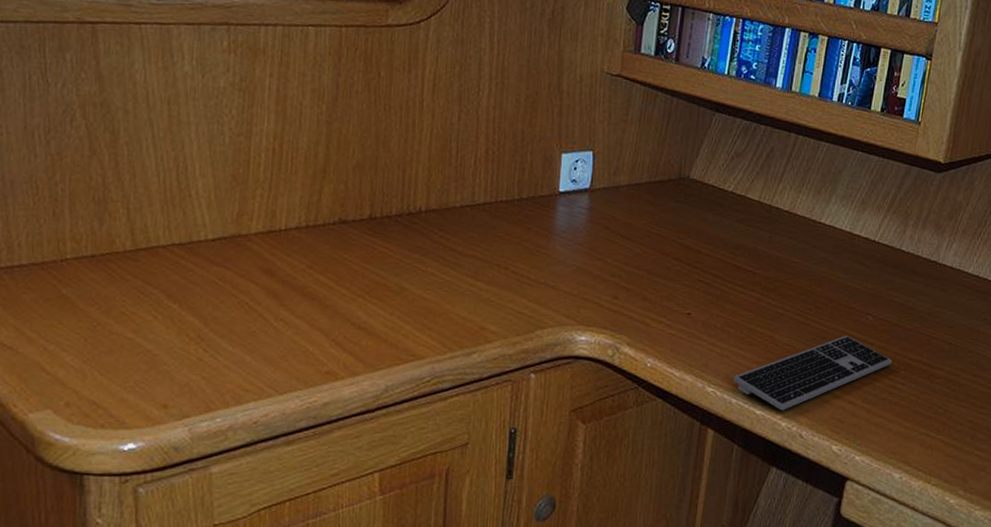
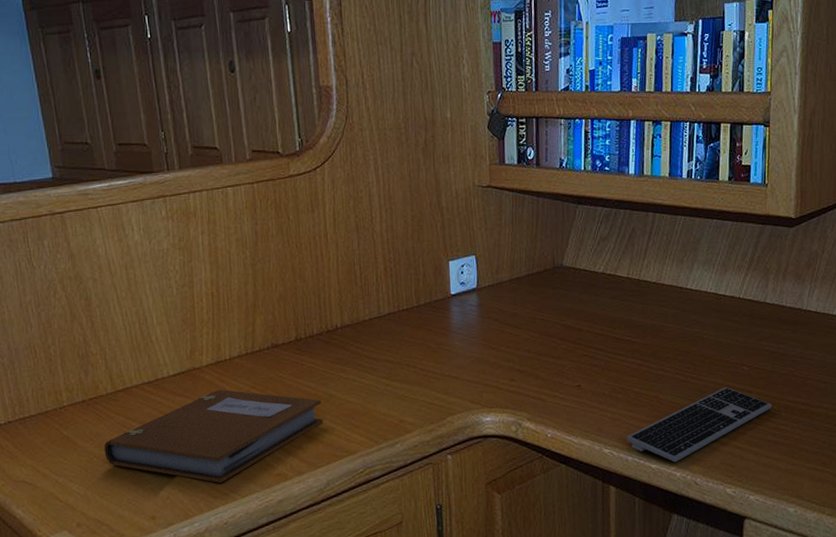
notebook: none [112,263,391,375] -> present [104,389,324,484]

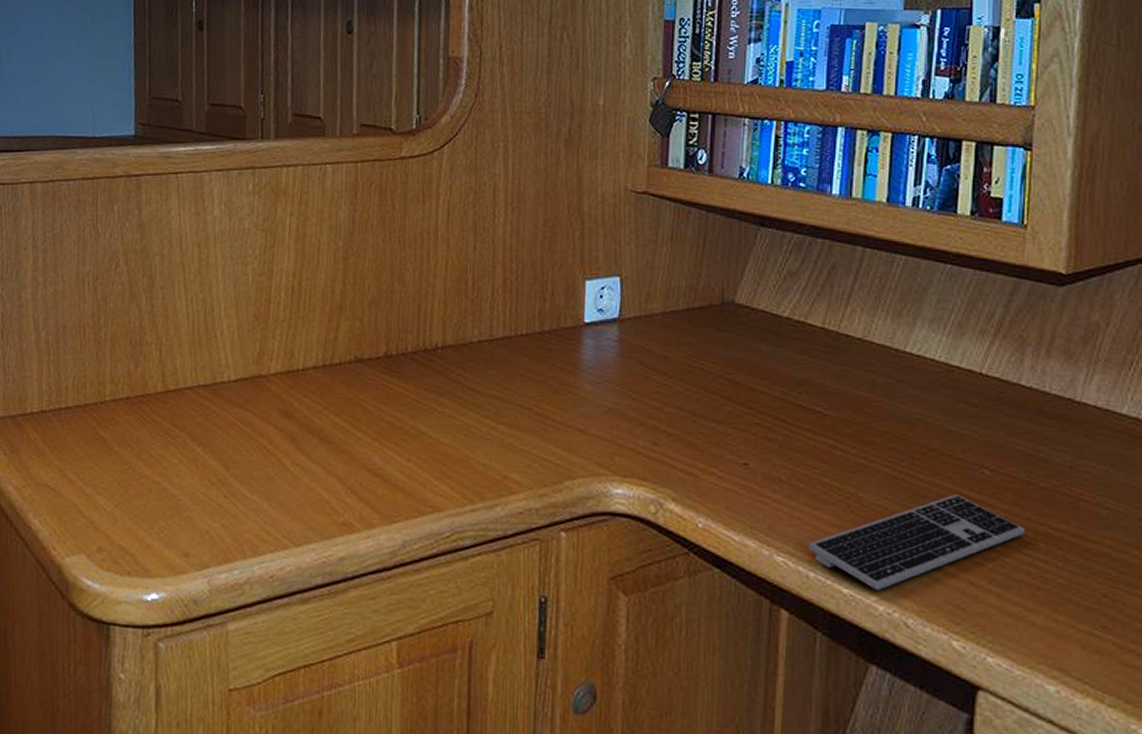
notebook: present [104,389,324,484] -> none [142,405,407,524]

